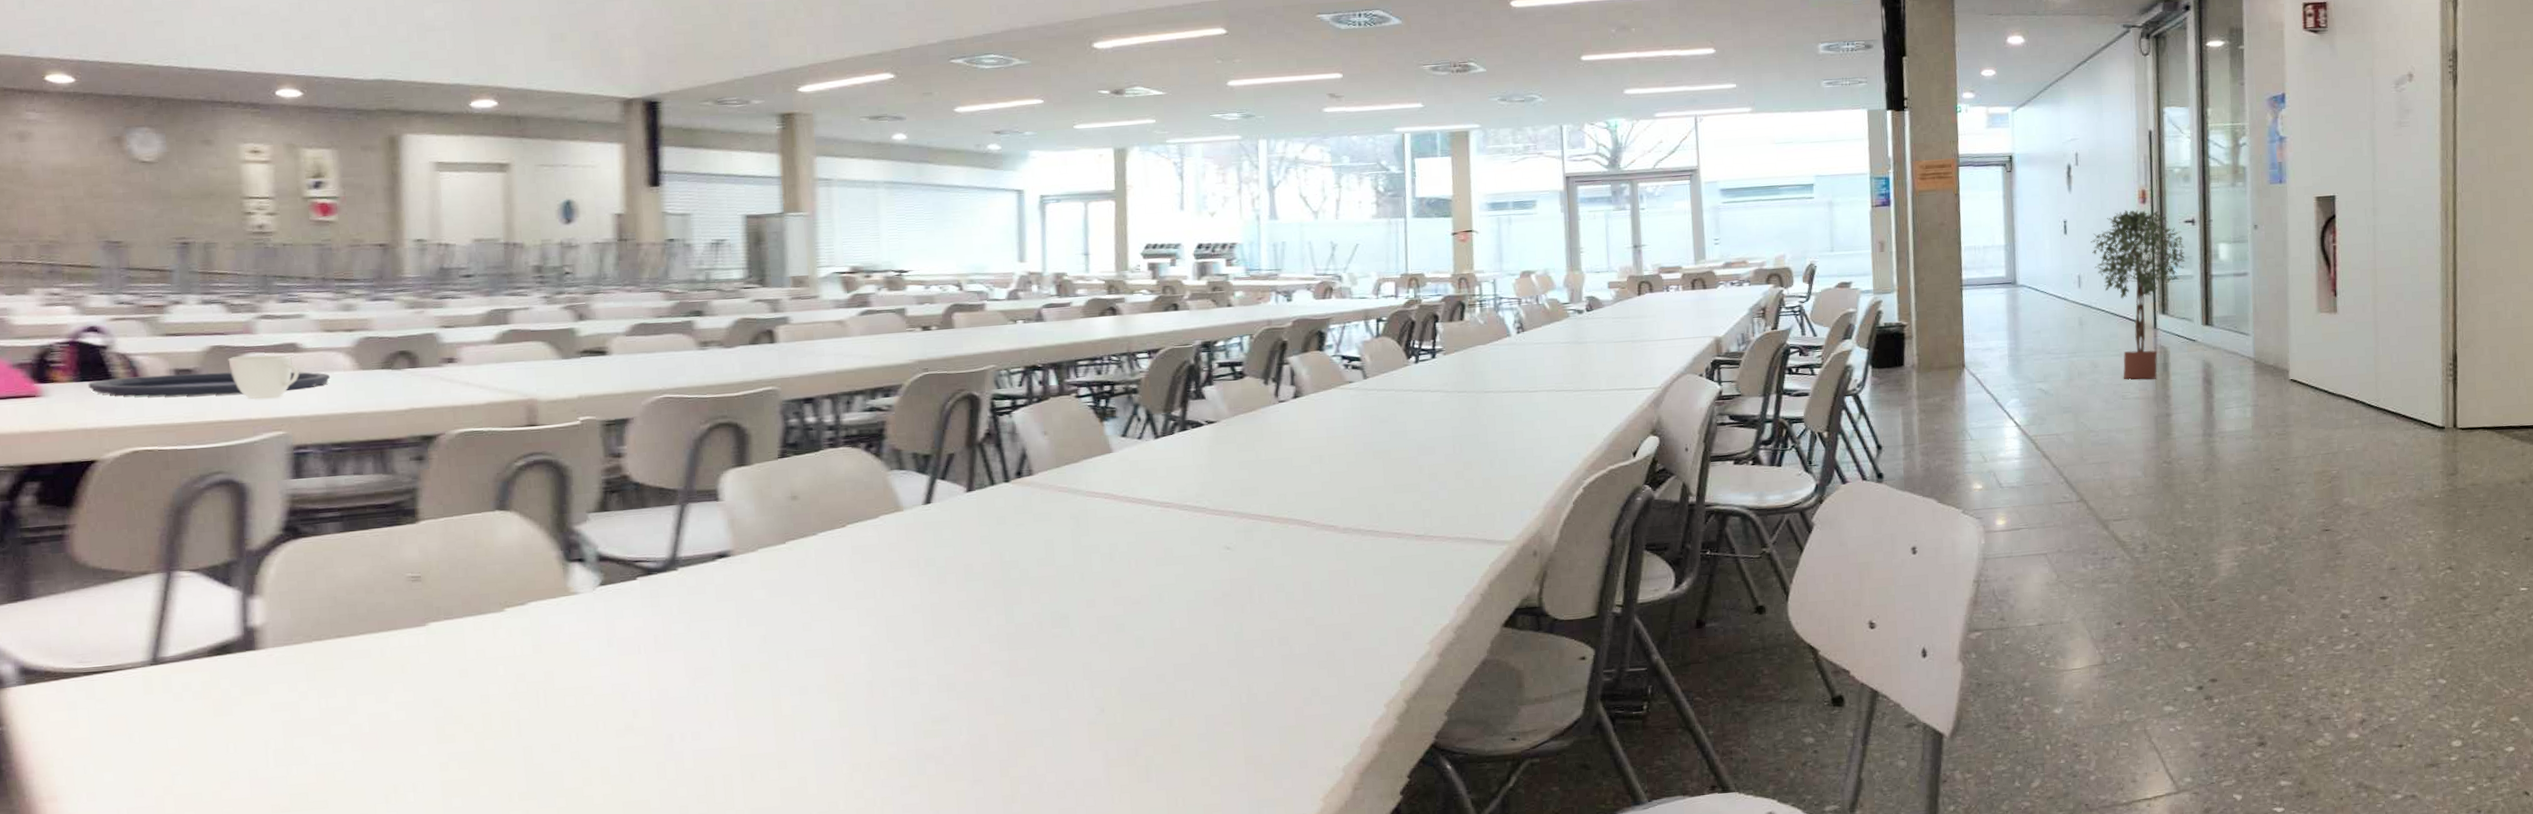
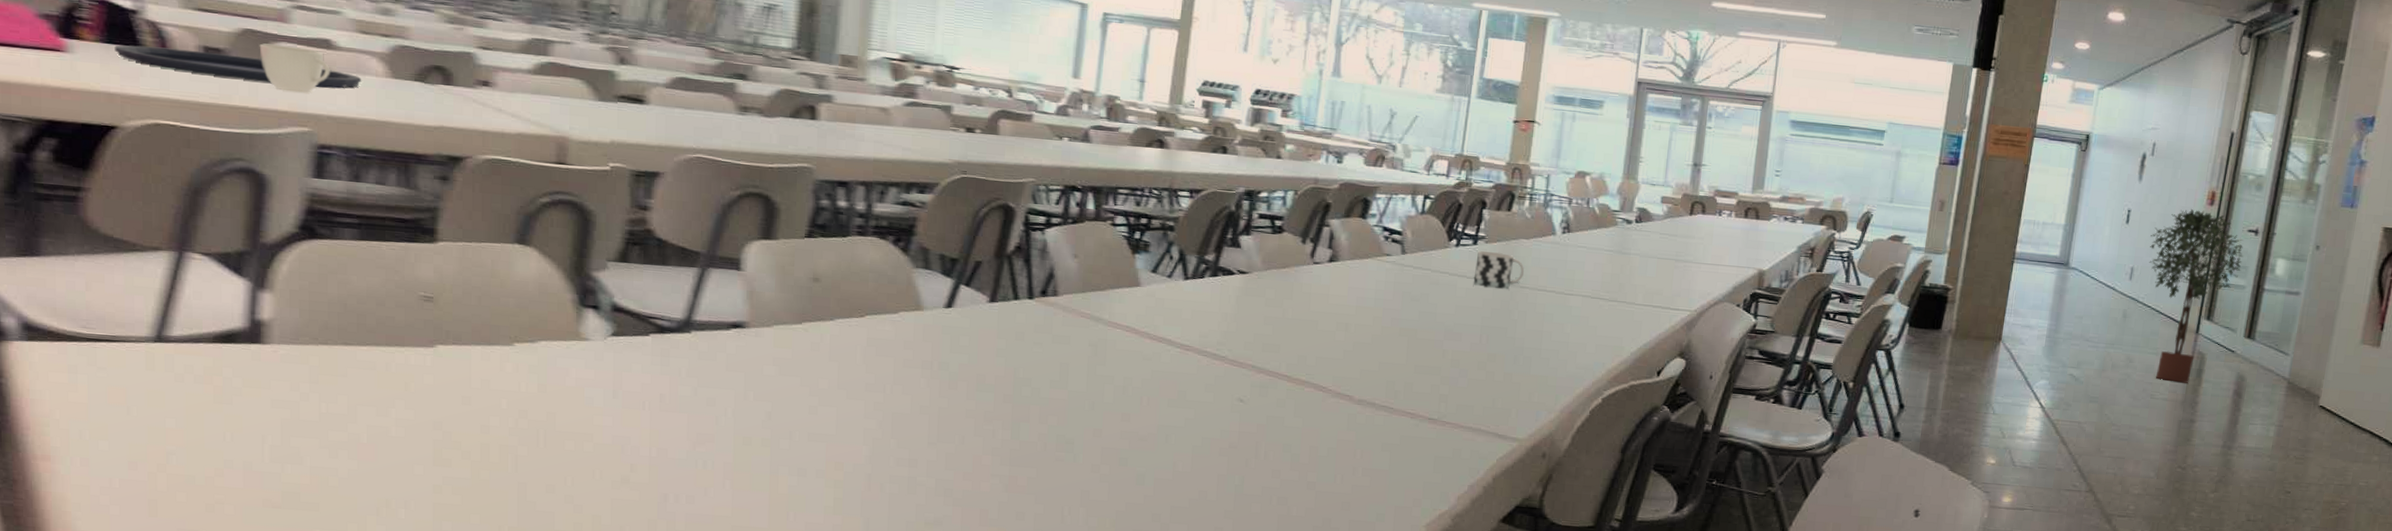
cup: none [1437,361,1487,400] -> present [1473,250,1525,291]

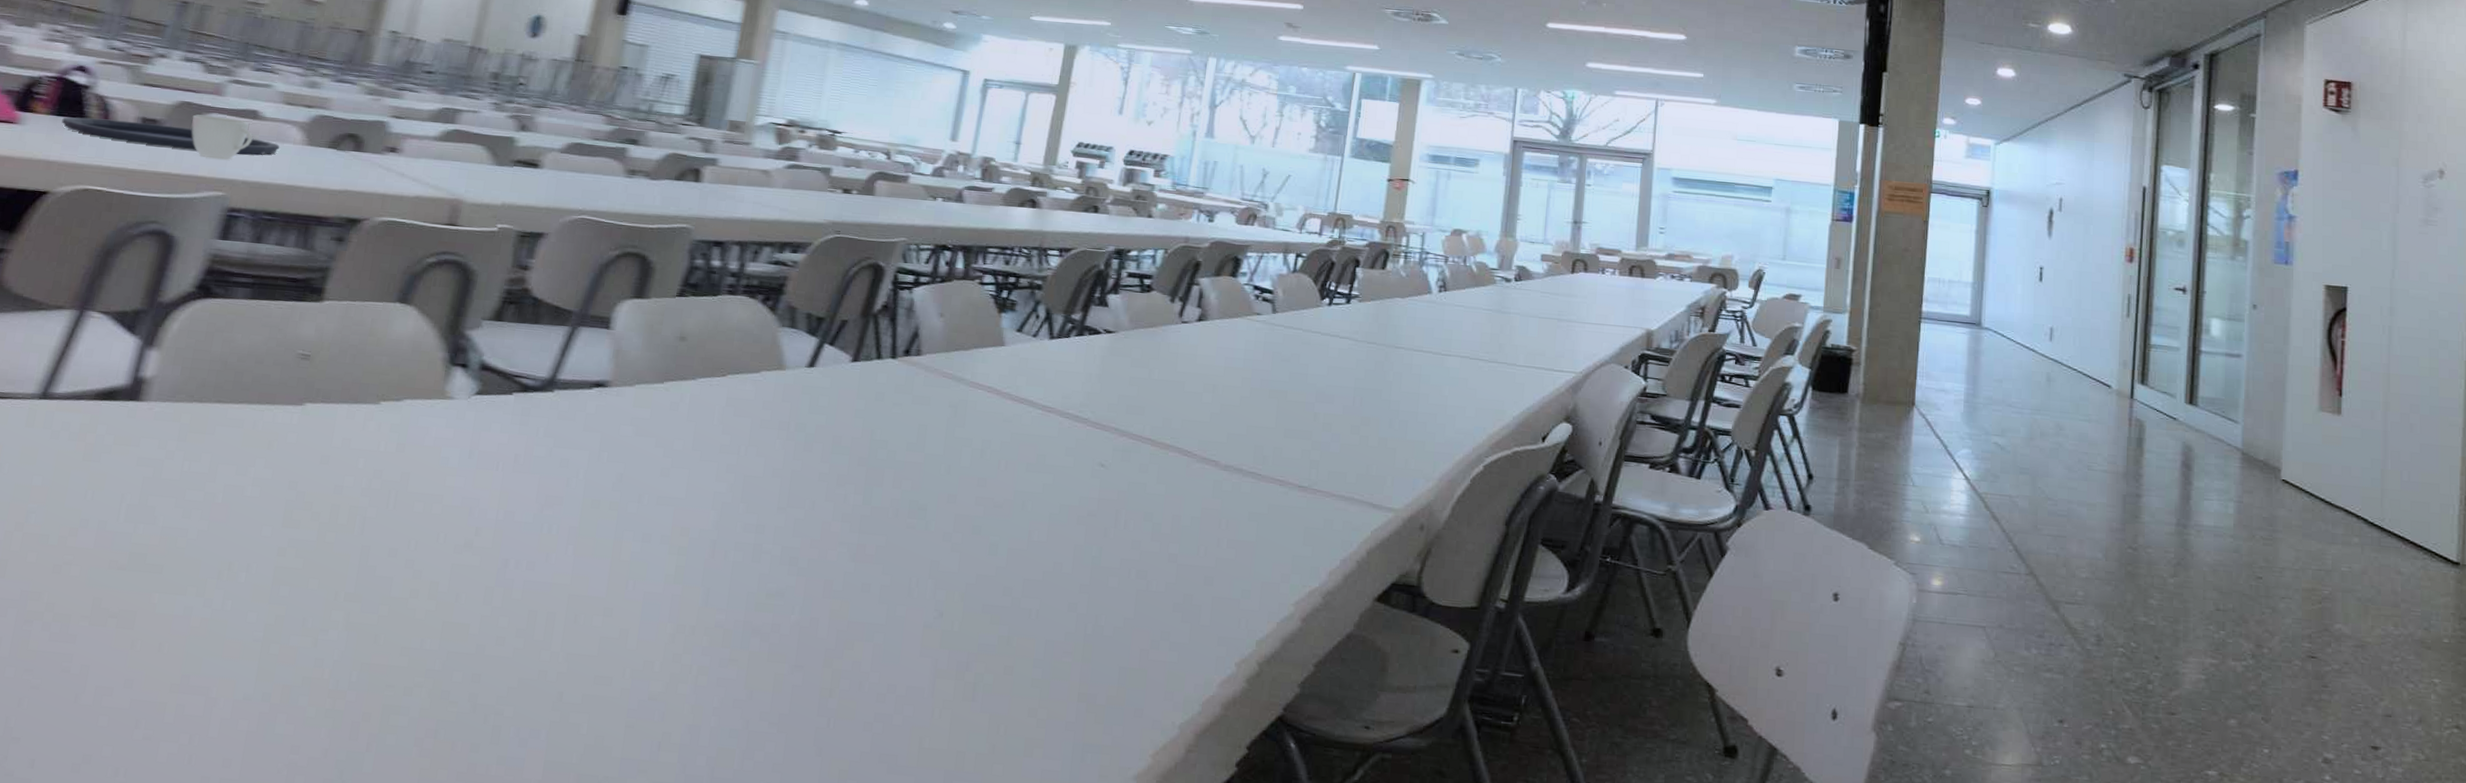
cup: present [1473,250,1525,291] -> none [1346,309,1400,352]
potted tree: present [2149,209,2243,383] -> none [2067,266,2173,453]

